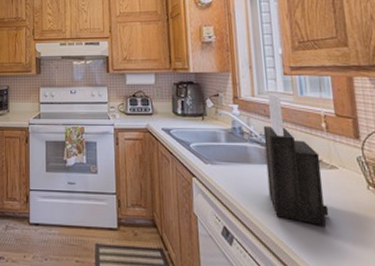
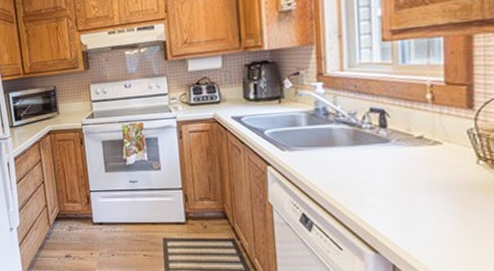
knife block: present [263,93,329,227] -> none [352,64,427,207]

